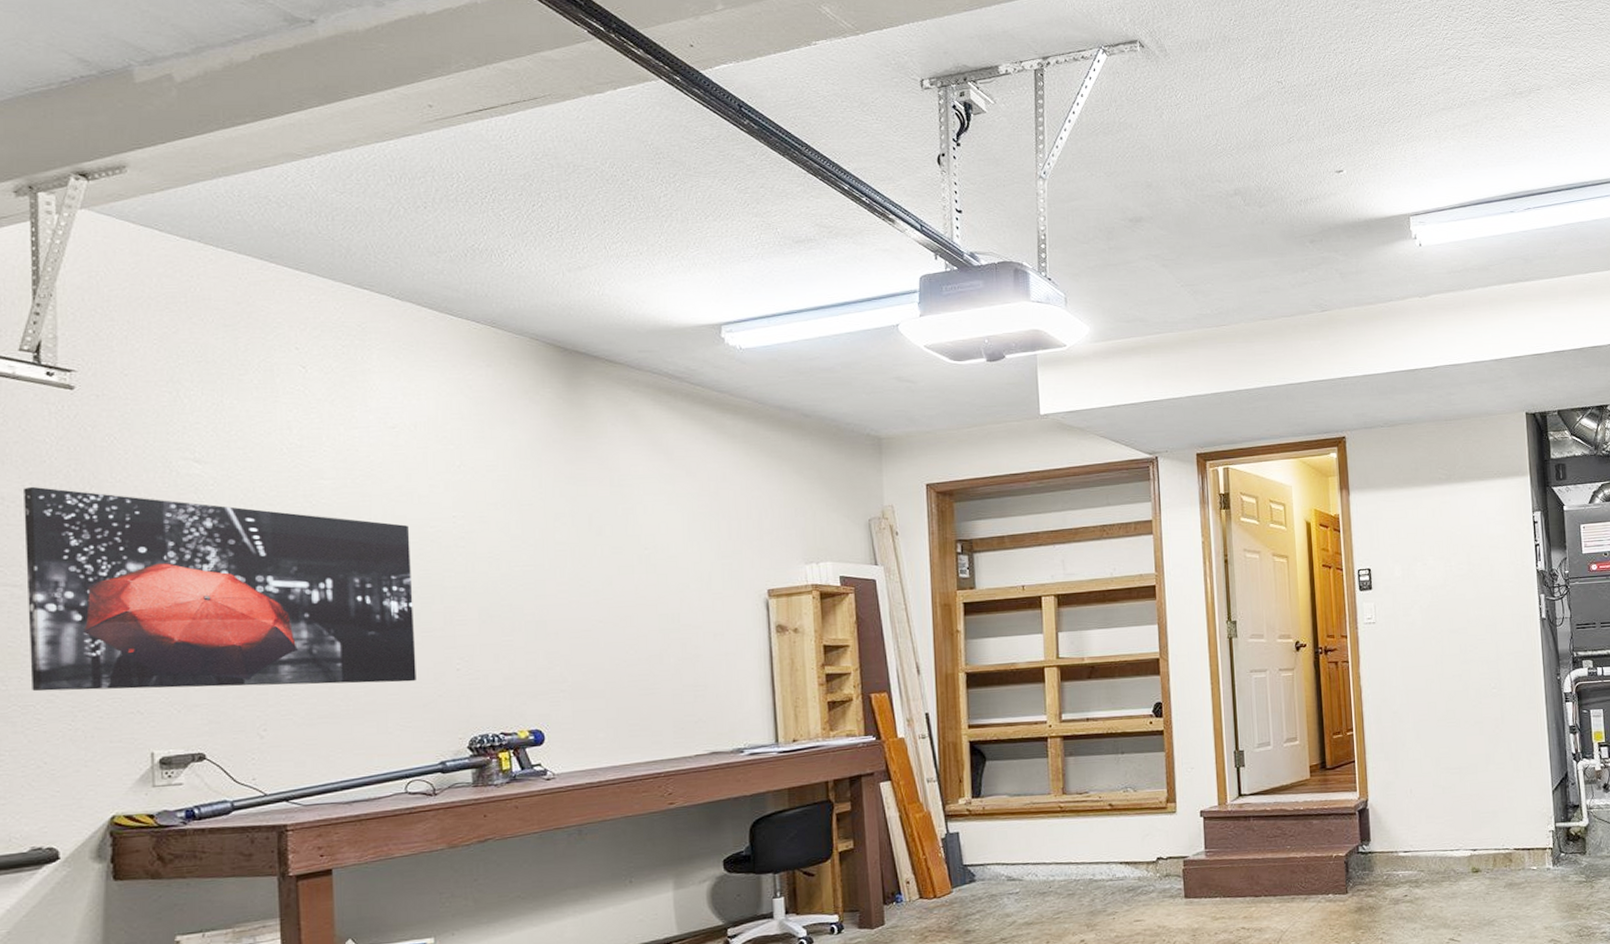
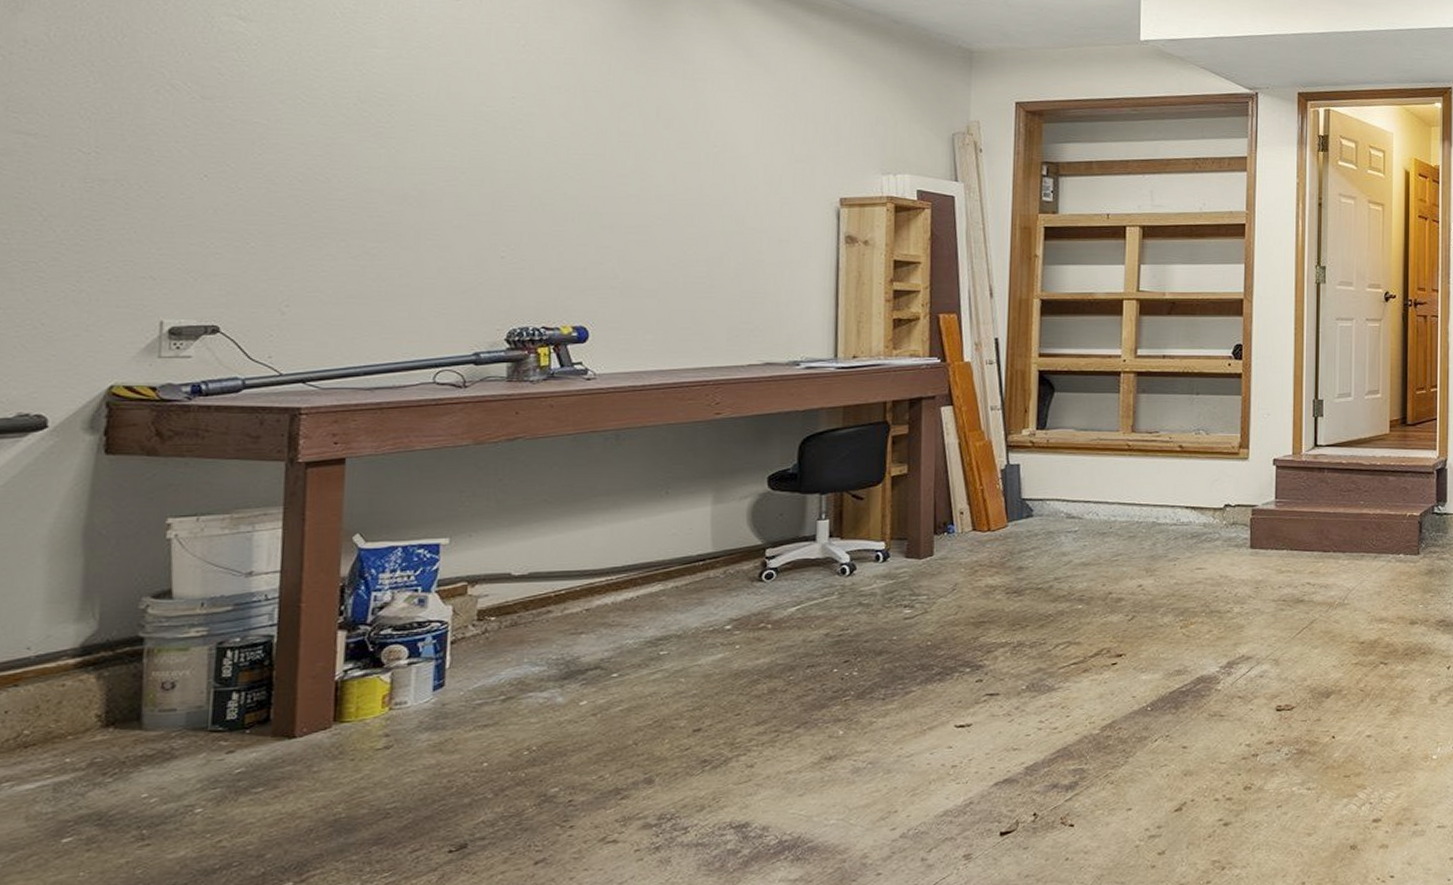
wall art: present [24,486,416,692] -> none [36,31,465,266]

